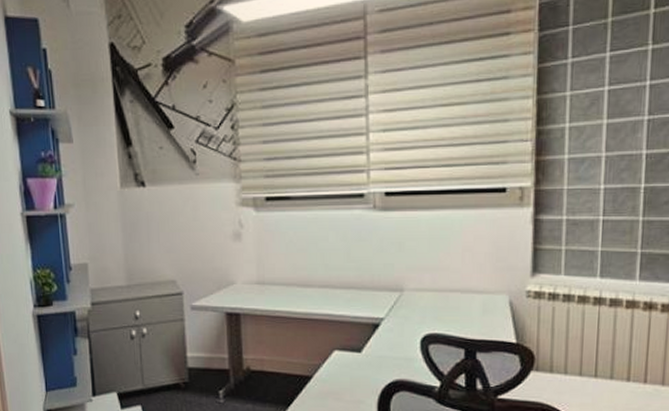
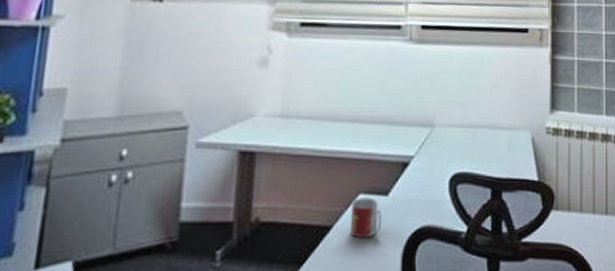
mug: none [327,352,357,388] -> present [349,196,382,239]

